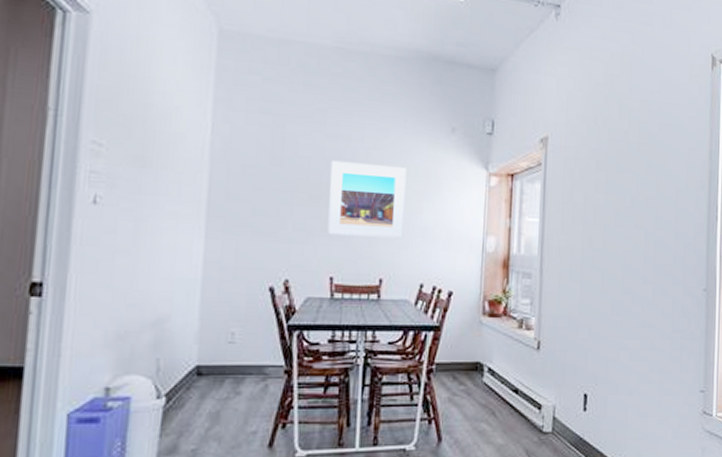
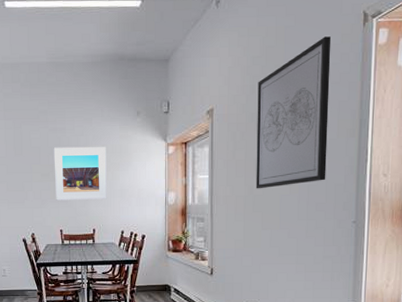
wall art: none [595,74,680,242] -> present [255,36,332,189]

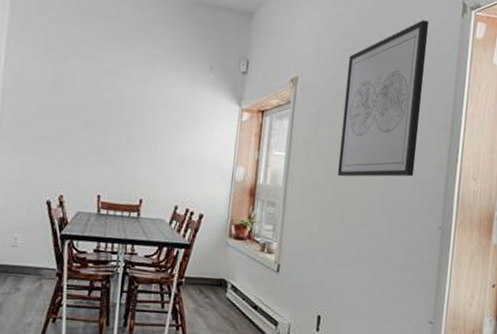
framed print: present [53,146,107,200] -> none [97,92,168,165]

